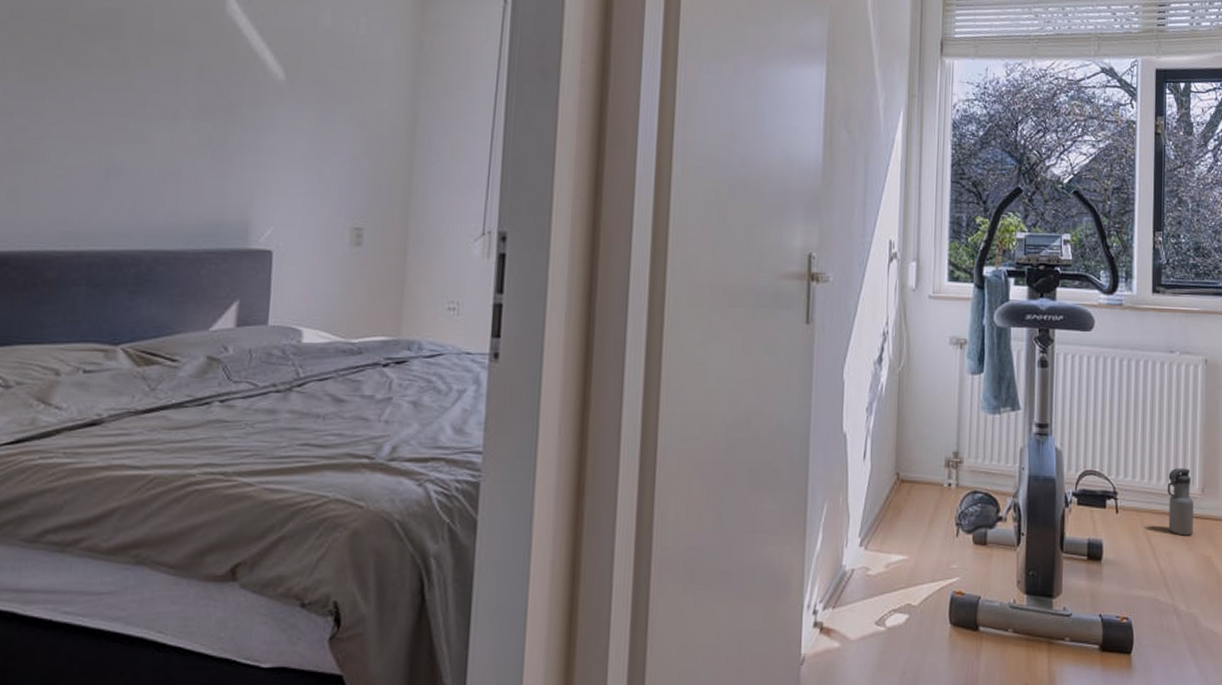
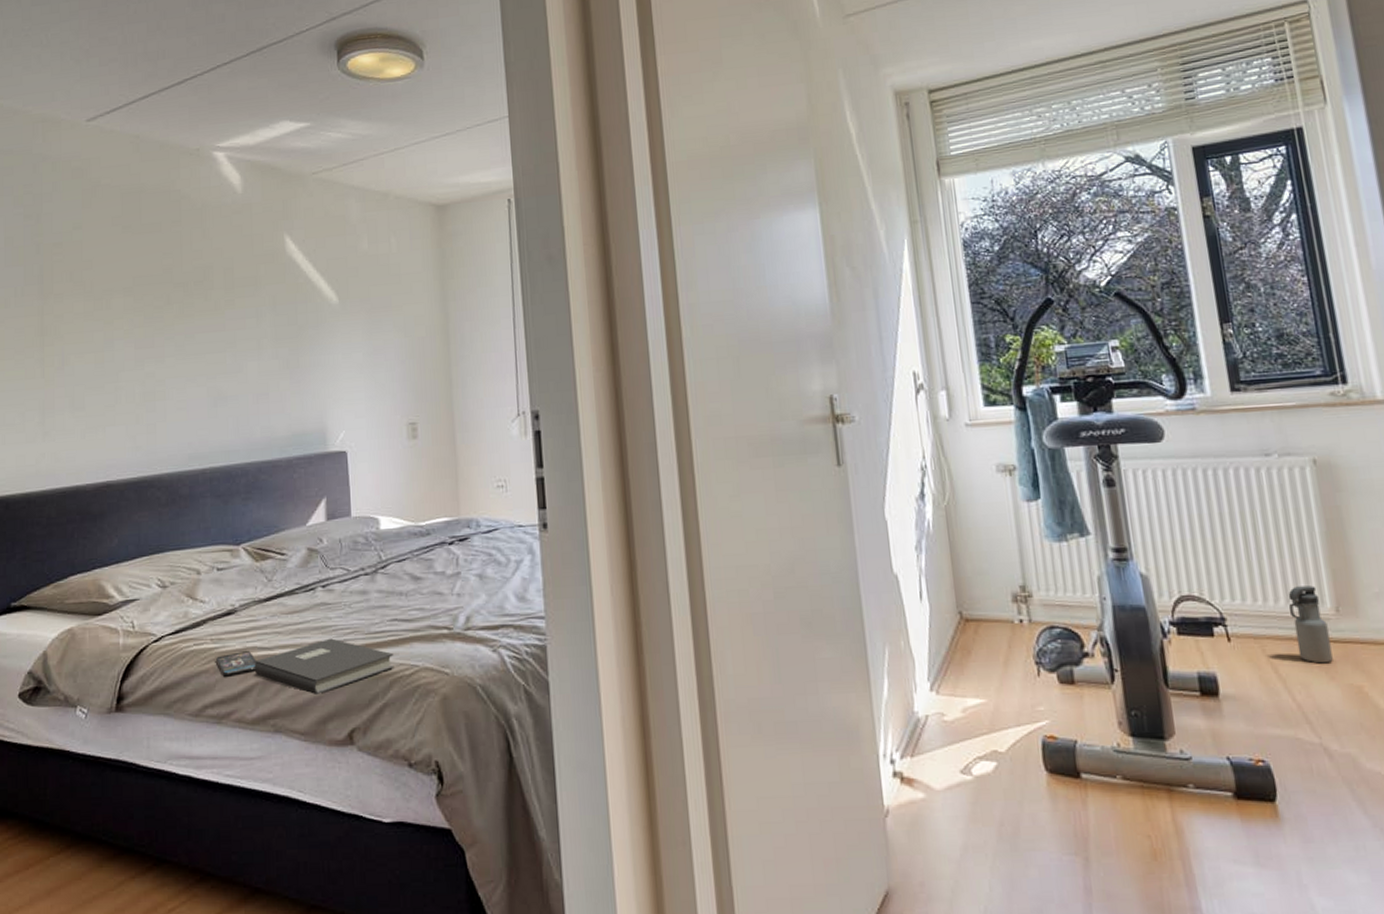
smartphone: none [66,469,123,499] -> present [215,651,256,678]
book: none [118,460,300,524] -> present [254,638,394,696]

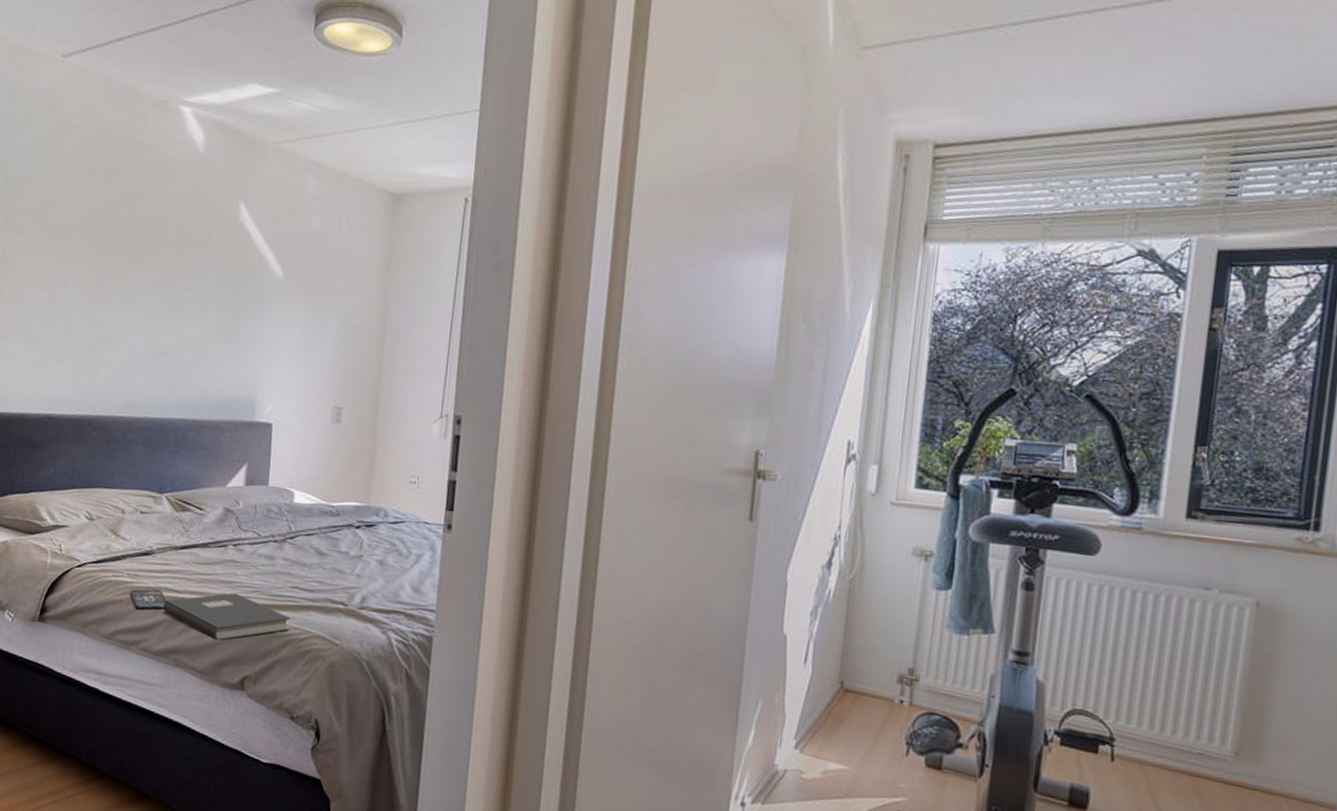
water bottle: present [1288,585,1333,664] -> none [1182,722,1222,802]

